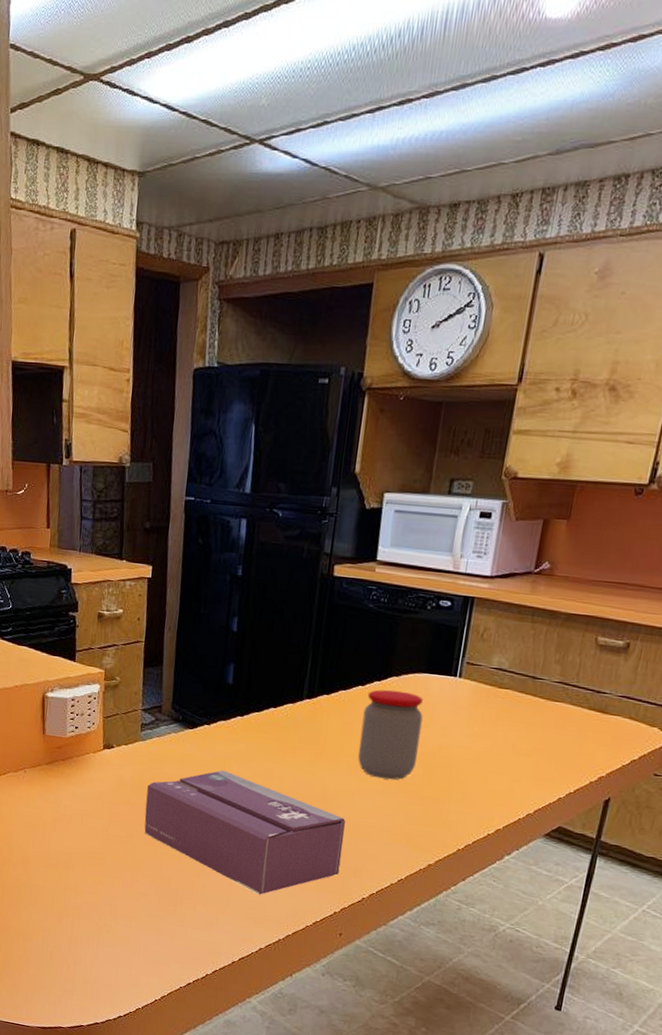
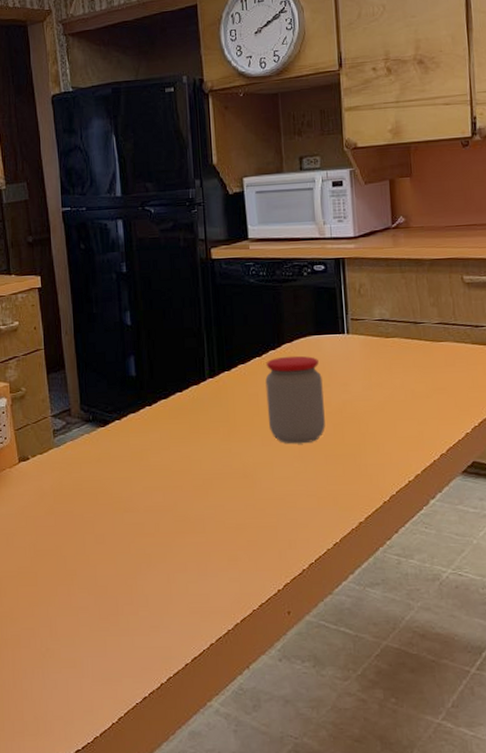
tissue box: present [144,770,345,895] -> none [69,462,275,586]

